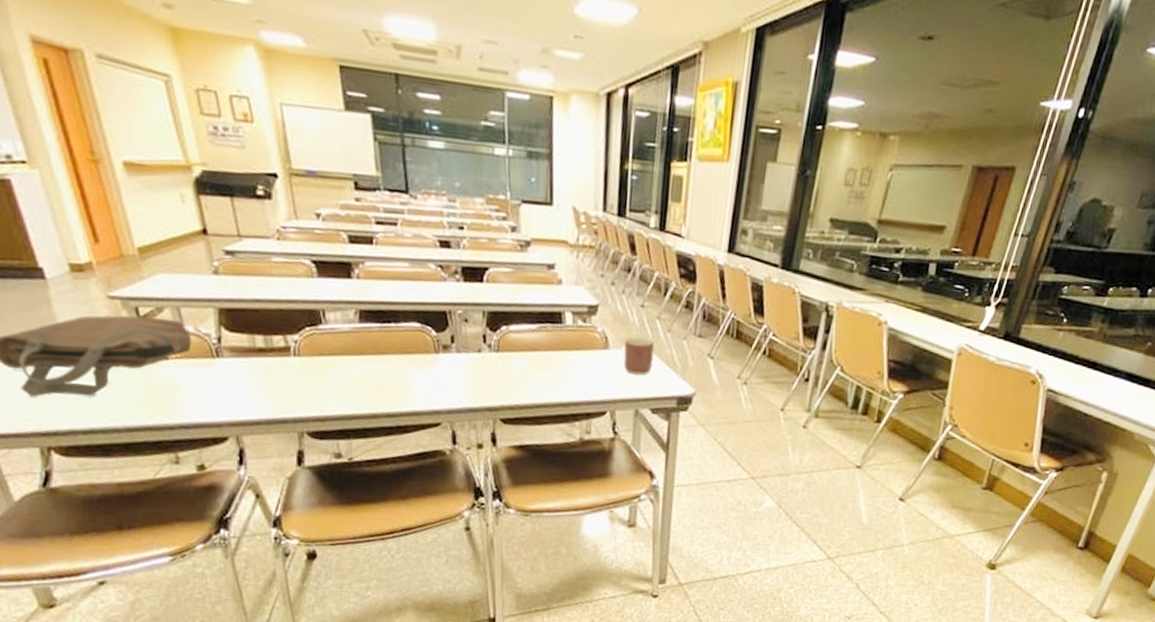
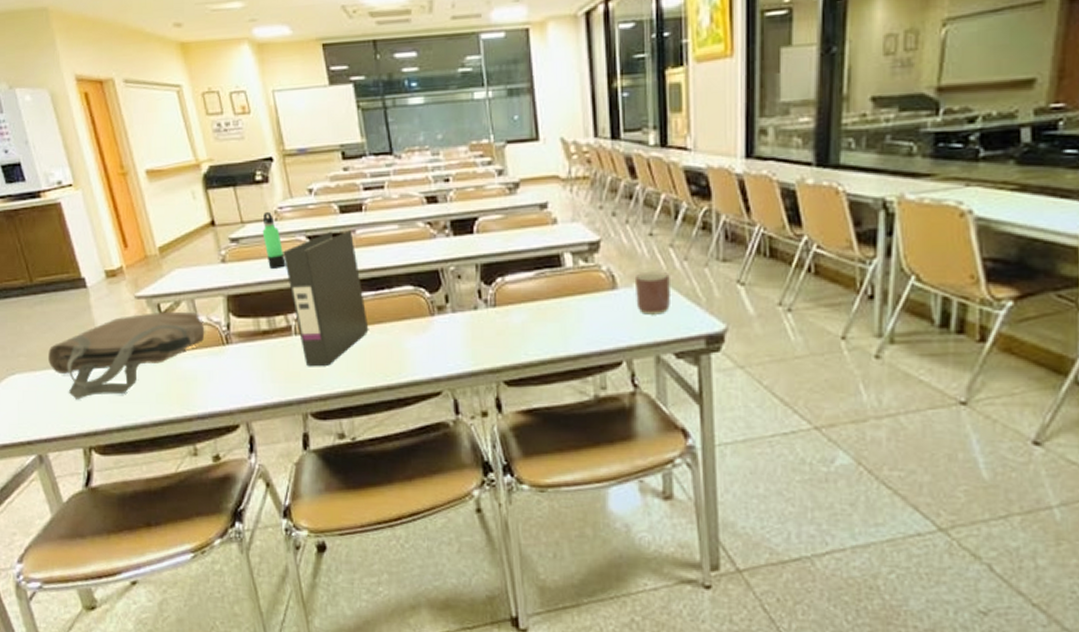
thermos bottle: none [262,230,287,288] -> present [262,212,286,268]
binder: none [284,258,373,389] -> present [283,230,369,366]

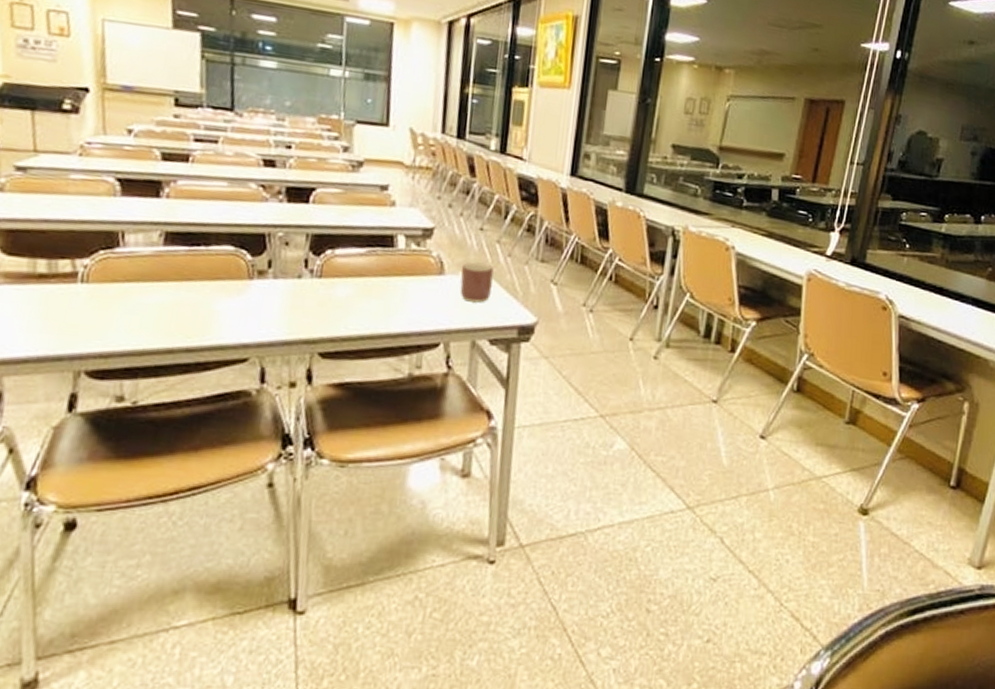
thermos bottle: present [262,212,286,268] -> none [59,145,85,208]
binder: present [283,230,369,366] -> none [82,176,176,320]

